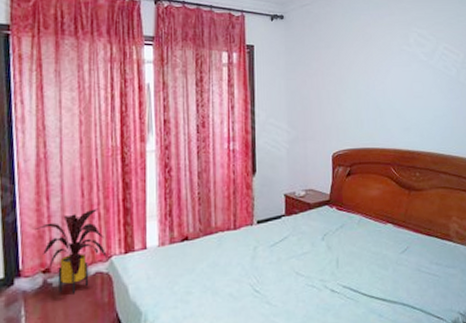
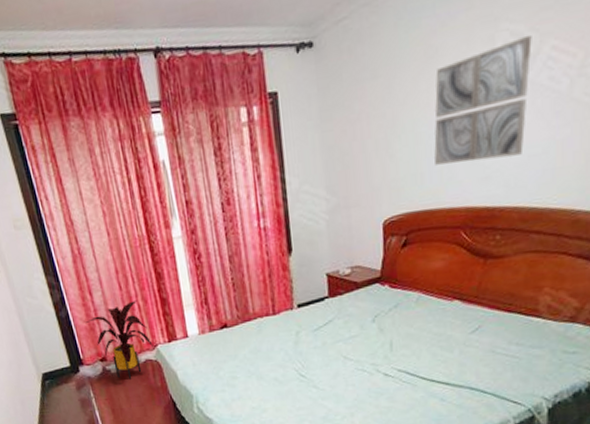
wall art: none [370,37,432,116] -> present [434,34,532,165]

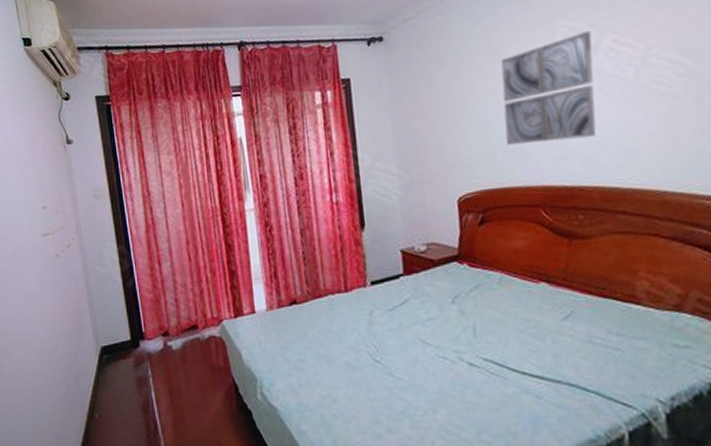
house plant: present [85,300,153,379] -> none [151,272,218,357]

